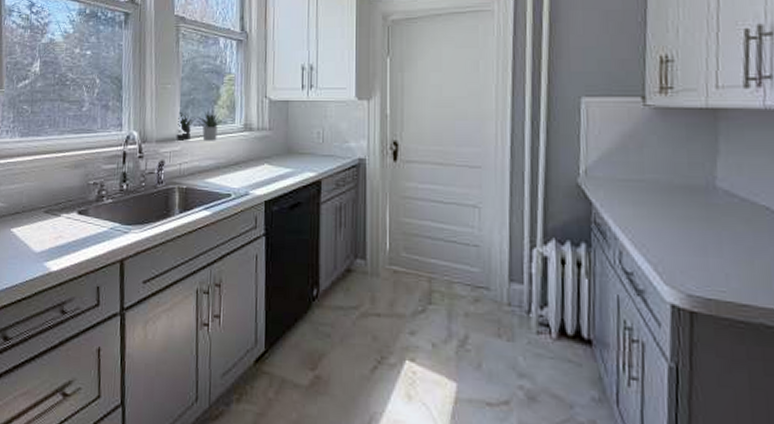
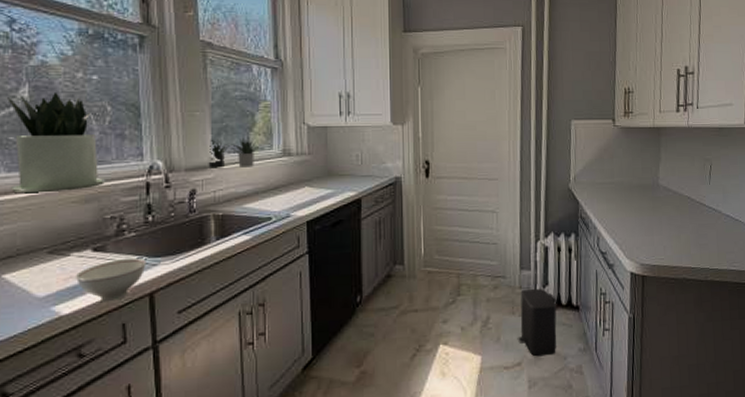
planter: none [21,66,92,157] -> present [7,92,106,194]
bowl: none [63,223,120,263] -> present [75,257,146,301]
pedal bin: none [504,307,560,398] -> present [517,288,557,356]

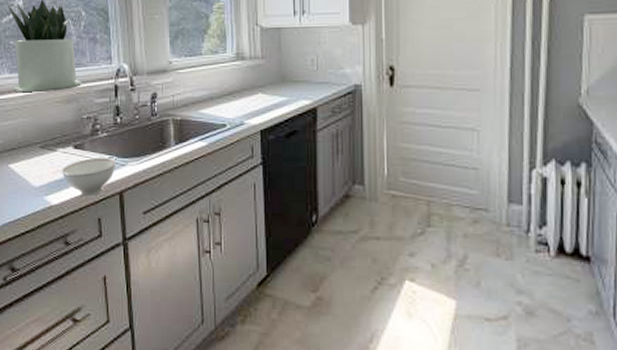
succulent plant: present [208,137,262,168] -> none [167,40,216,72]
pedal bin: present [517,288,557,356] -> none [502,227,558,313]

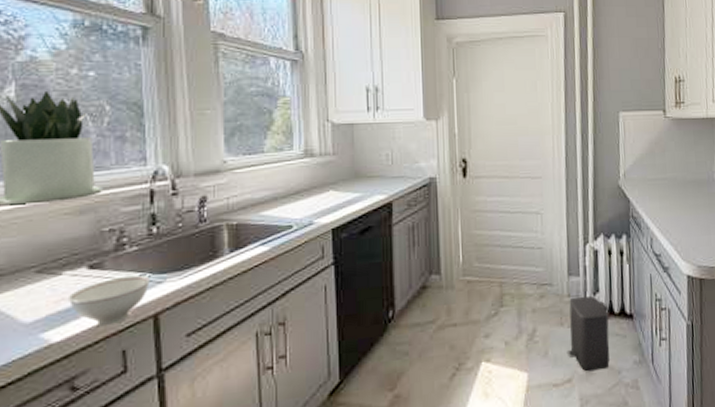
pedal bin: none [502,227,558,313] -> present [566,295,610,371]

